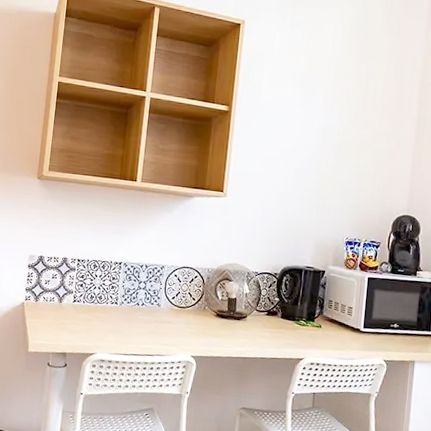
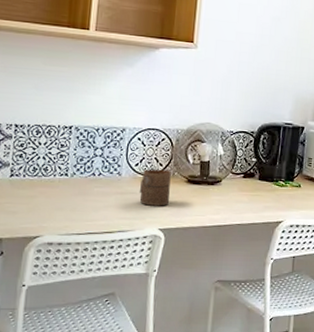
cup: none [175,302,203,336] -> present [139,169,171,206]

